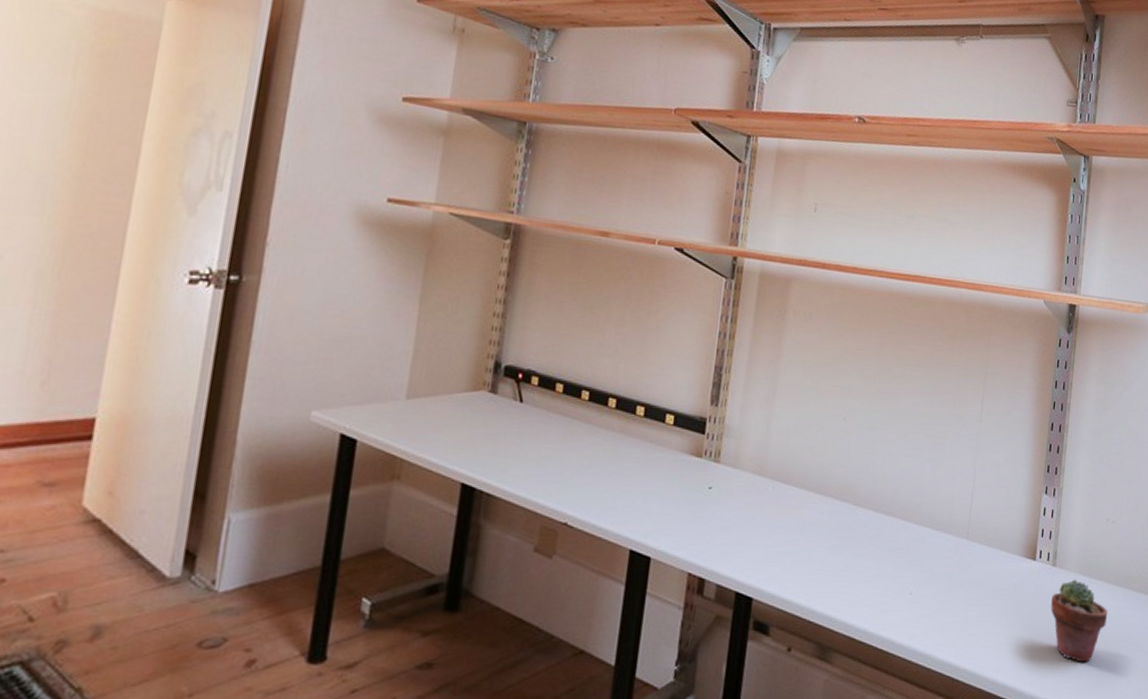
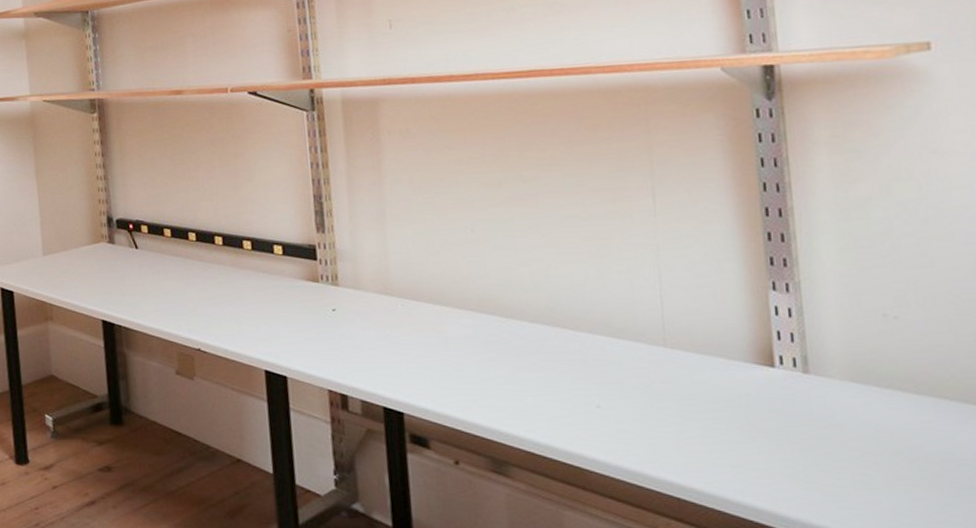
potted succulent: present [1051,579,1108,662] -> none [810,388,911,486]

